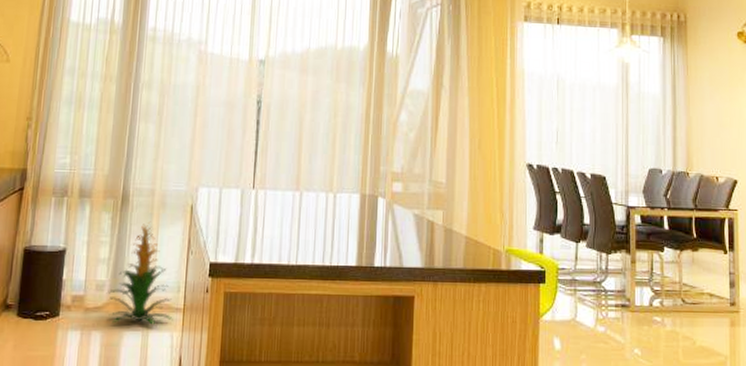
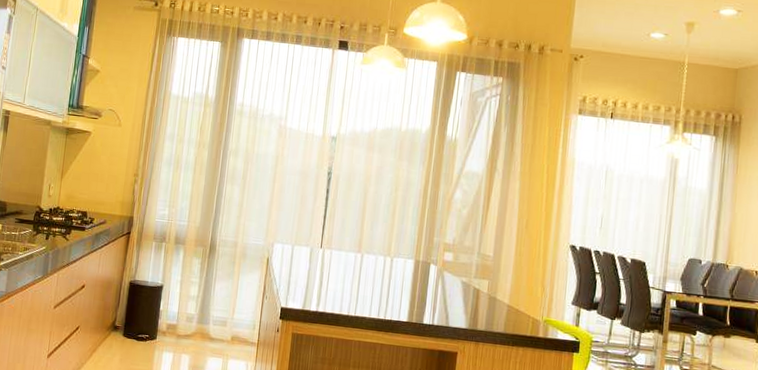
indoor plant: present [106,221,173,325] -> none [194,268,249,354]

